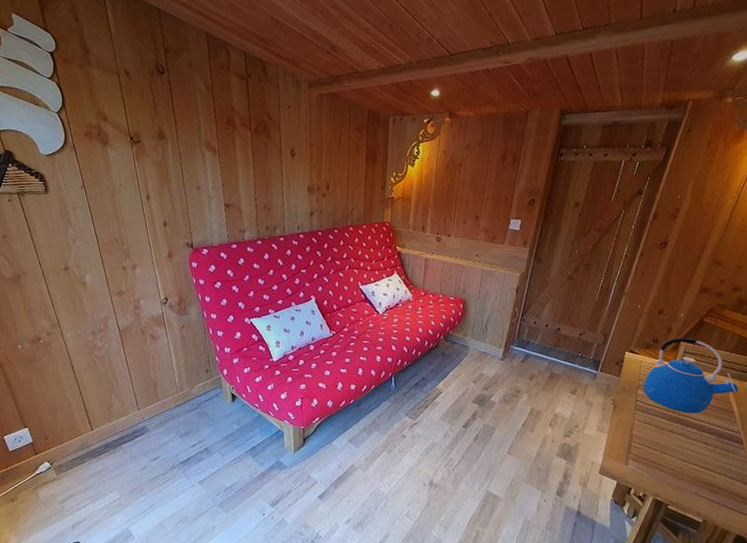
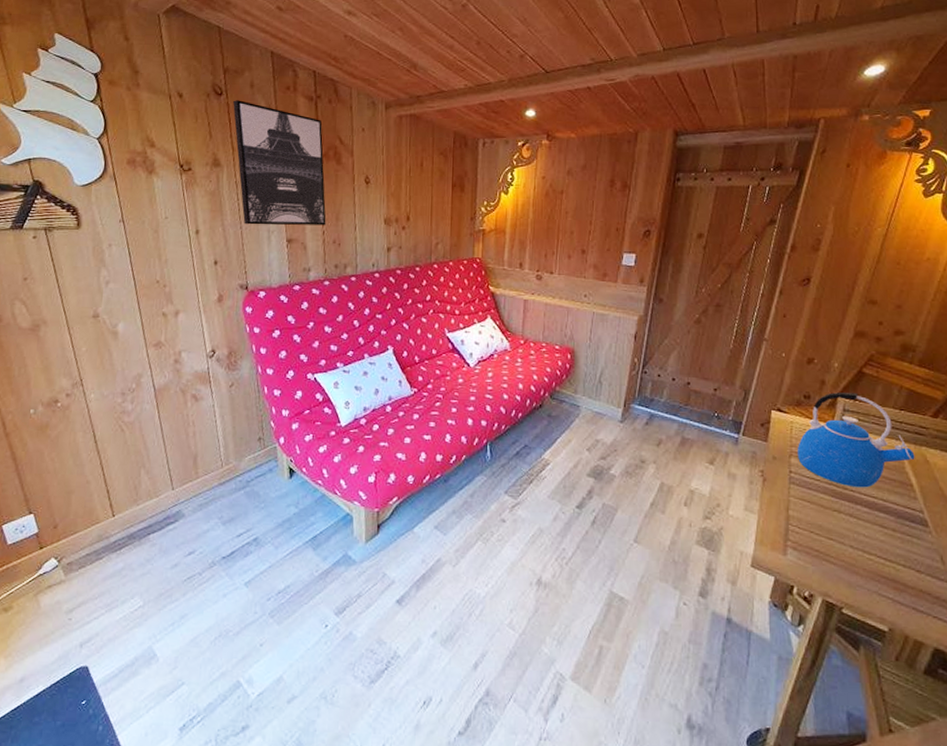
wall art: none [174,78,258,193] -> present [233,100,326,226]

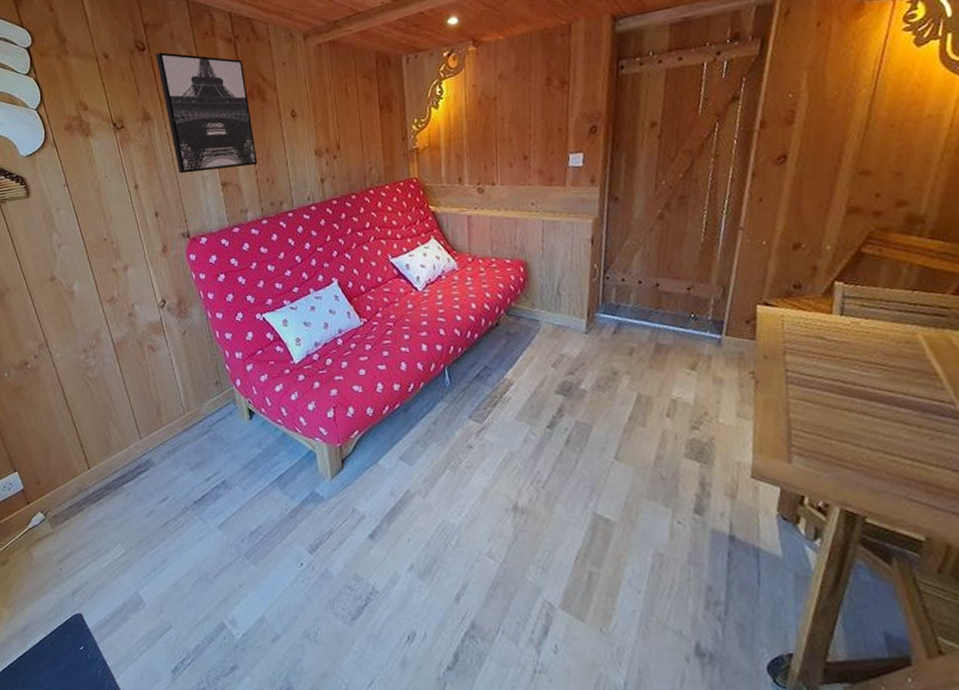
kettle: present [798,392,915,488] -> none [792,276,938,382]

